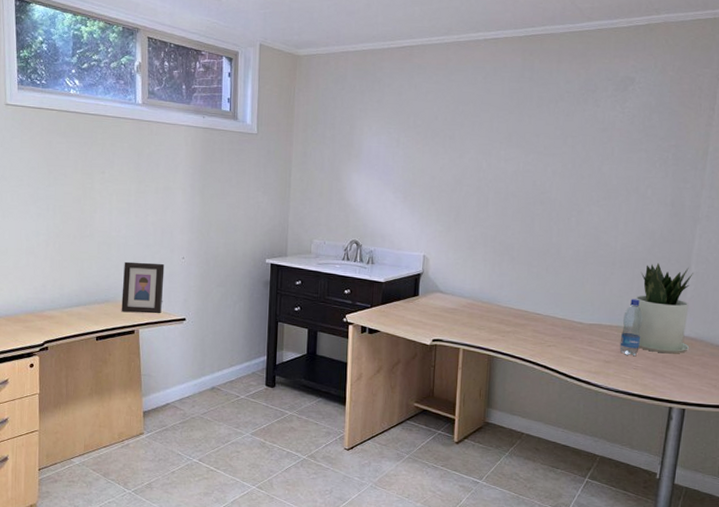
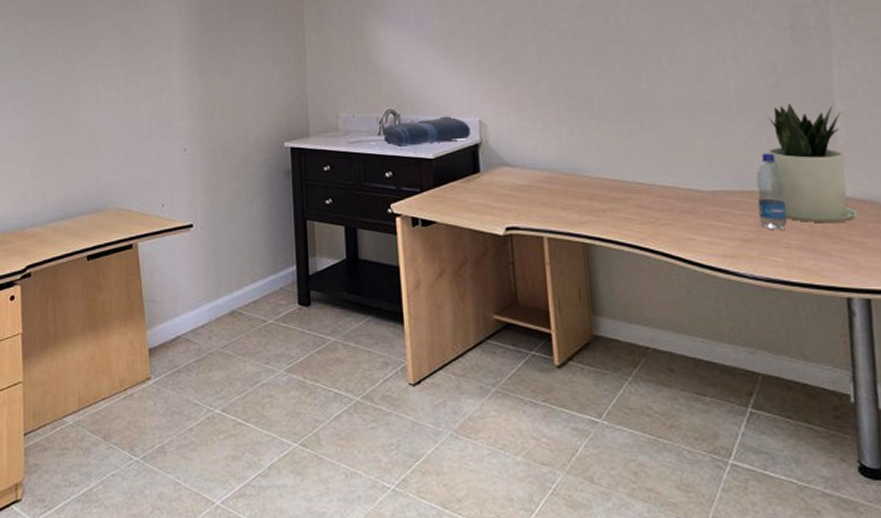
picture frame: present [121,261,165,314] -> none [115,158,164,223]
towel: none [345,249,417,271] -> present [381,116,471,147]

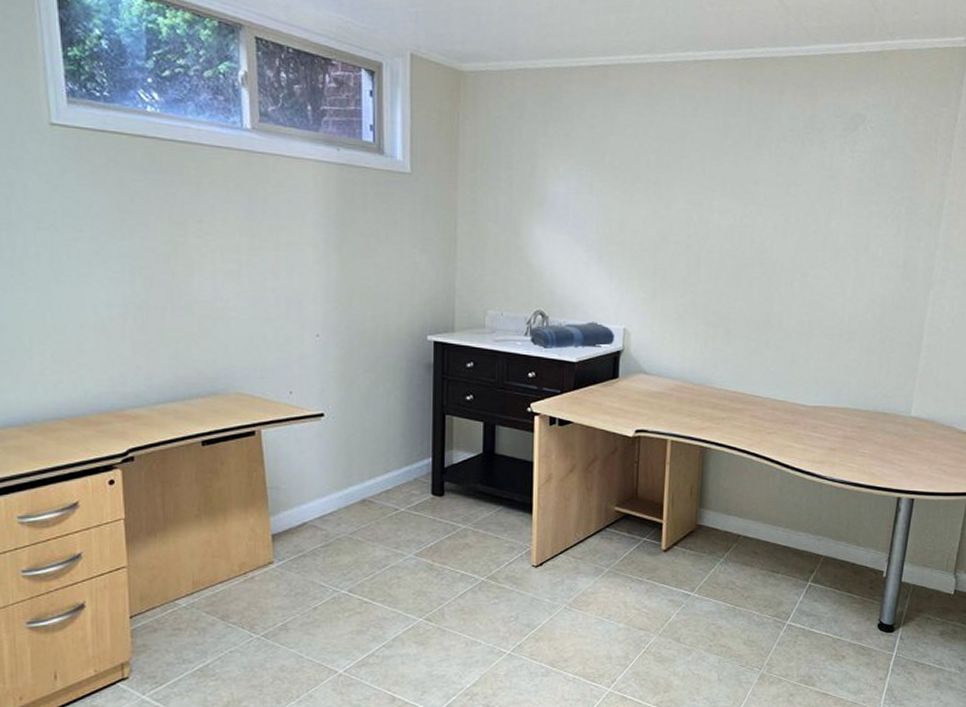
bottle: present [756,153,788,231] -> none [846,376,872,442]
planter: present [767,103,858,223] -> none [863,334,925,438]

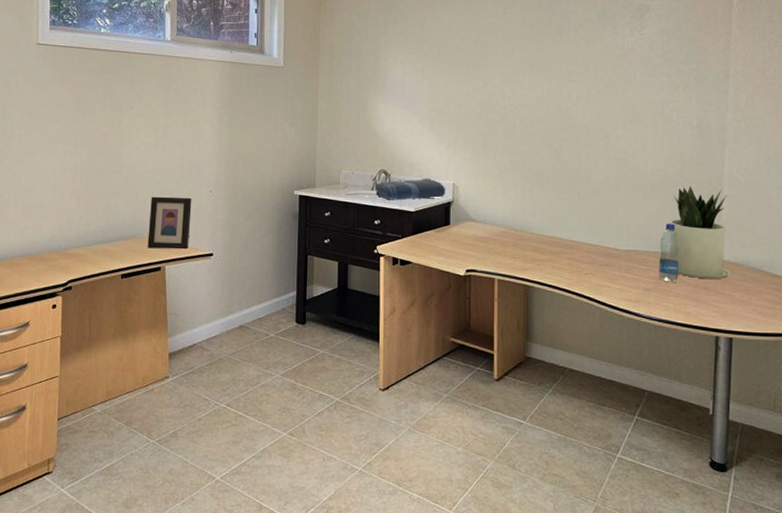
picture frame: none [235,341,293,409] -> present [147,196,192,250]
bottle: none [846,376,872,442] -> present [658,223,681,283]
planter: none [863,334,925,438] -> present [670,186,731,280]

